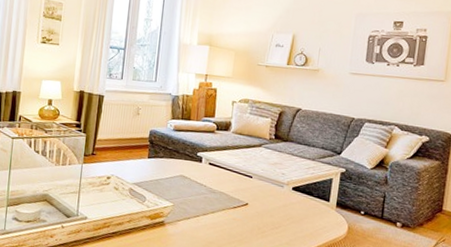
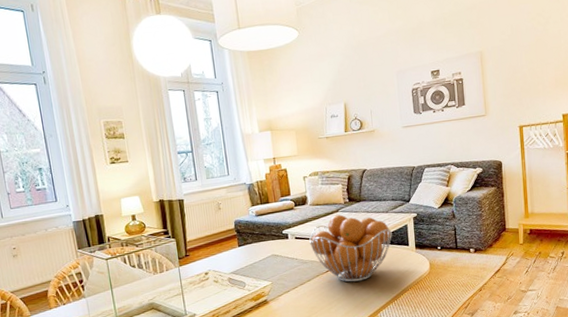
fruit basket: none [223,149,314,228] -> present [309,214,392,282]

